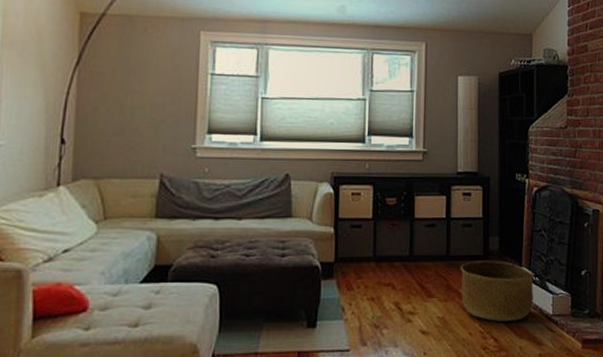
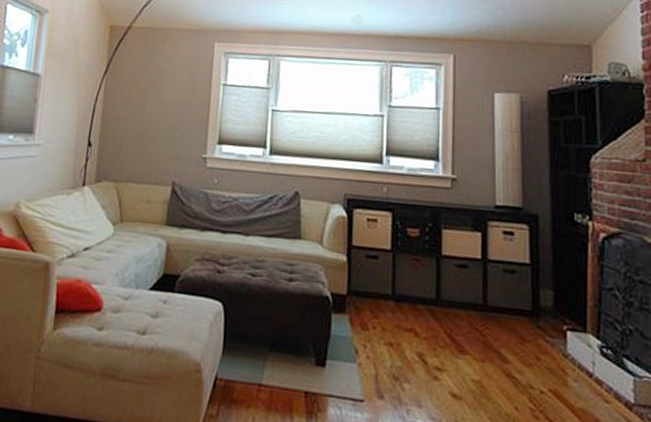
basket: present [460,261,535,322] -> none [501,316,606,403]

